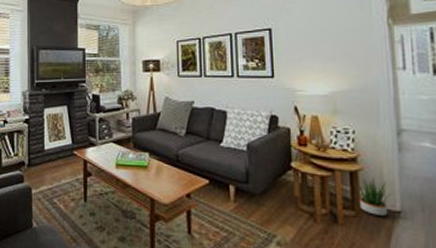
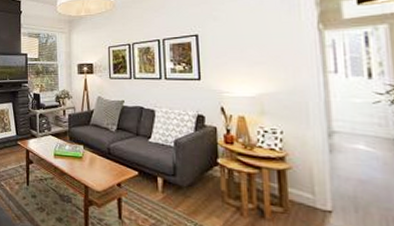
potted plant: present [356,178,391,217] -> none [284,177,321,215]

